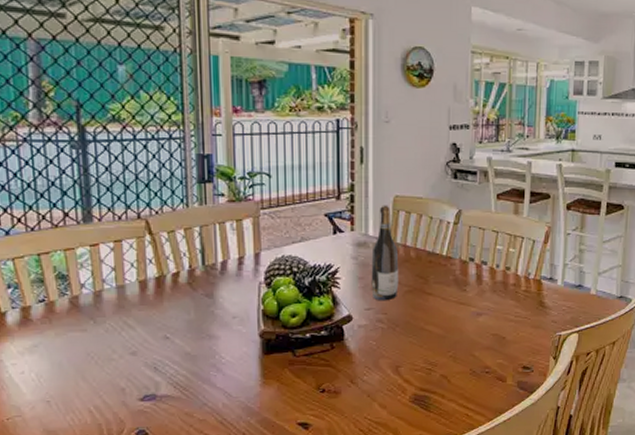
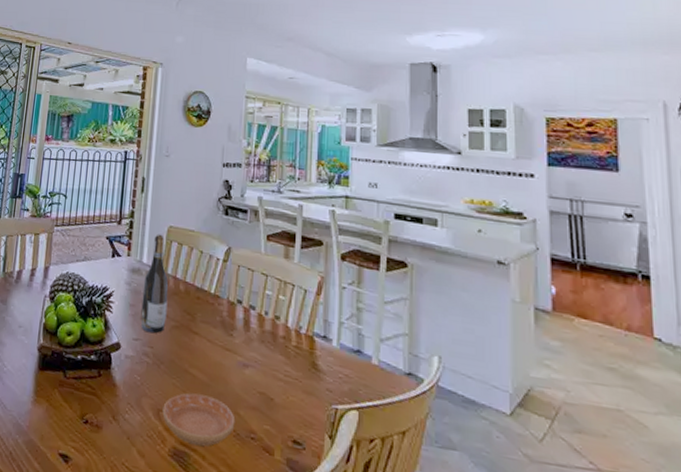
saucer: none [401,346,471,389] -> present [162,393,236,446]

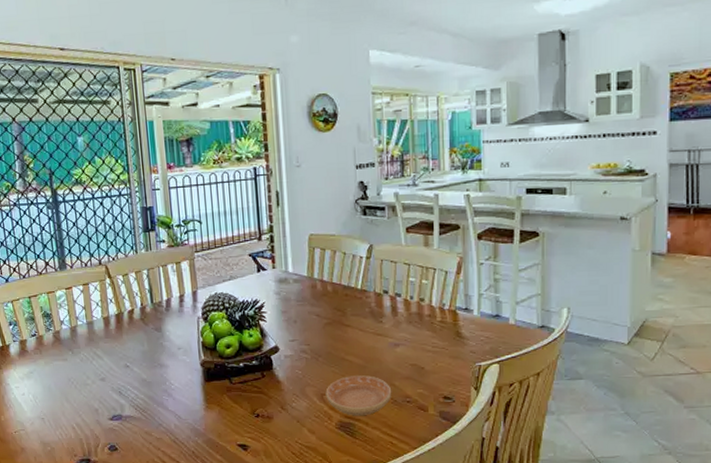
wine bottle: present [140,233,169,334] -> none [292,243,319,333]

